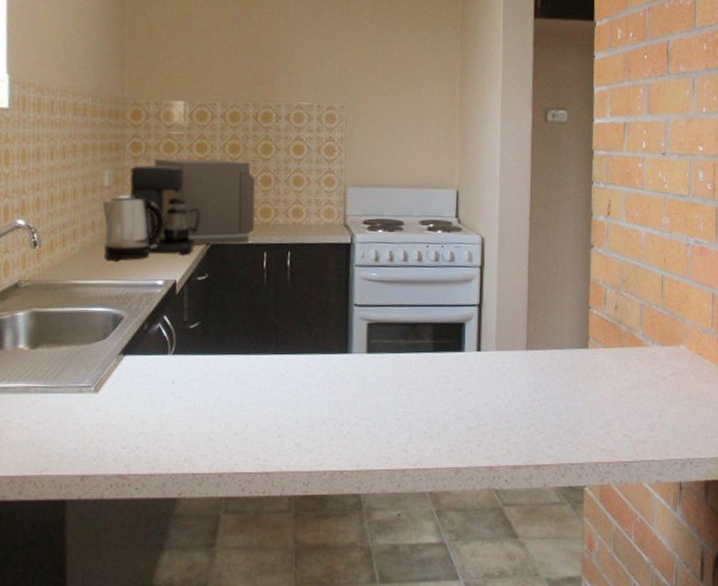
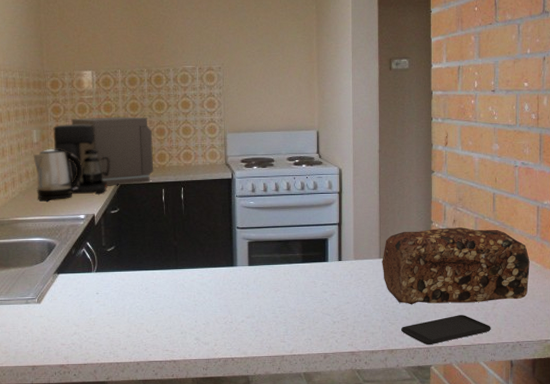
bread loaf: none [529,315,703,409] -> present [382,227,530,305]
mobile phone: none [549,423,657,461] -> present [400,315,491,345]

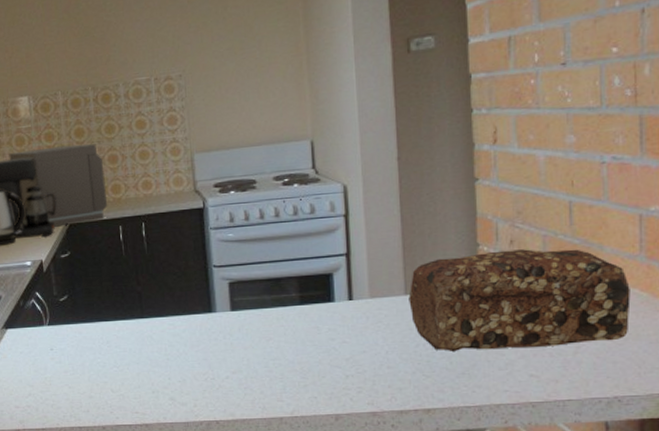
mobile phone: present [400,315,491,345] -> none [439,363,573,403]

